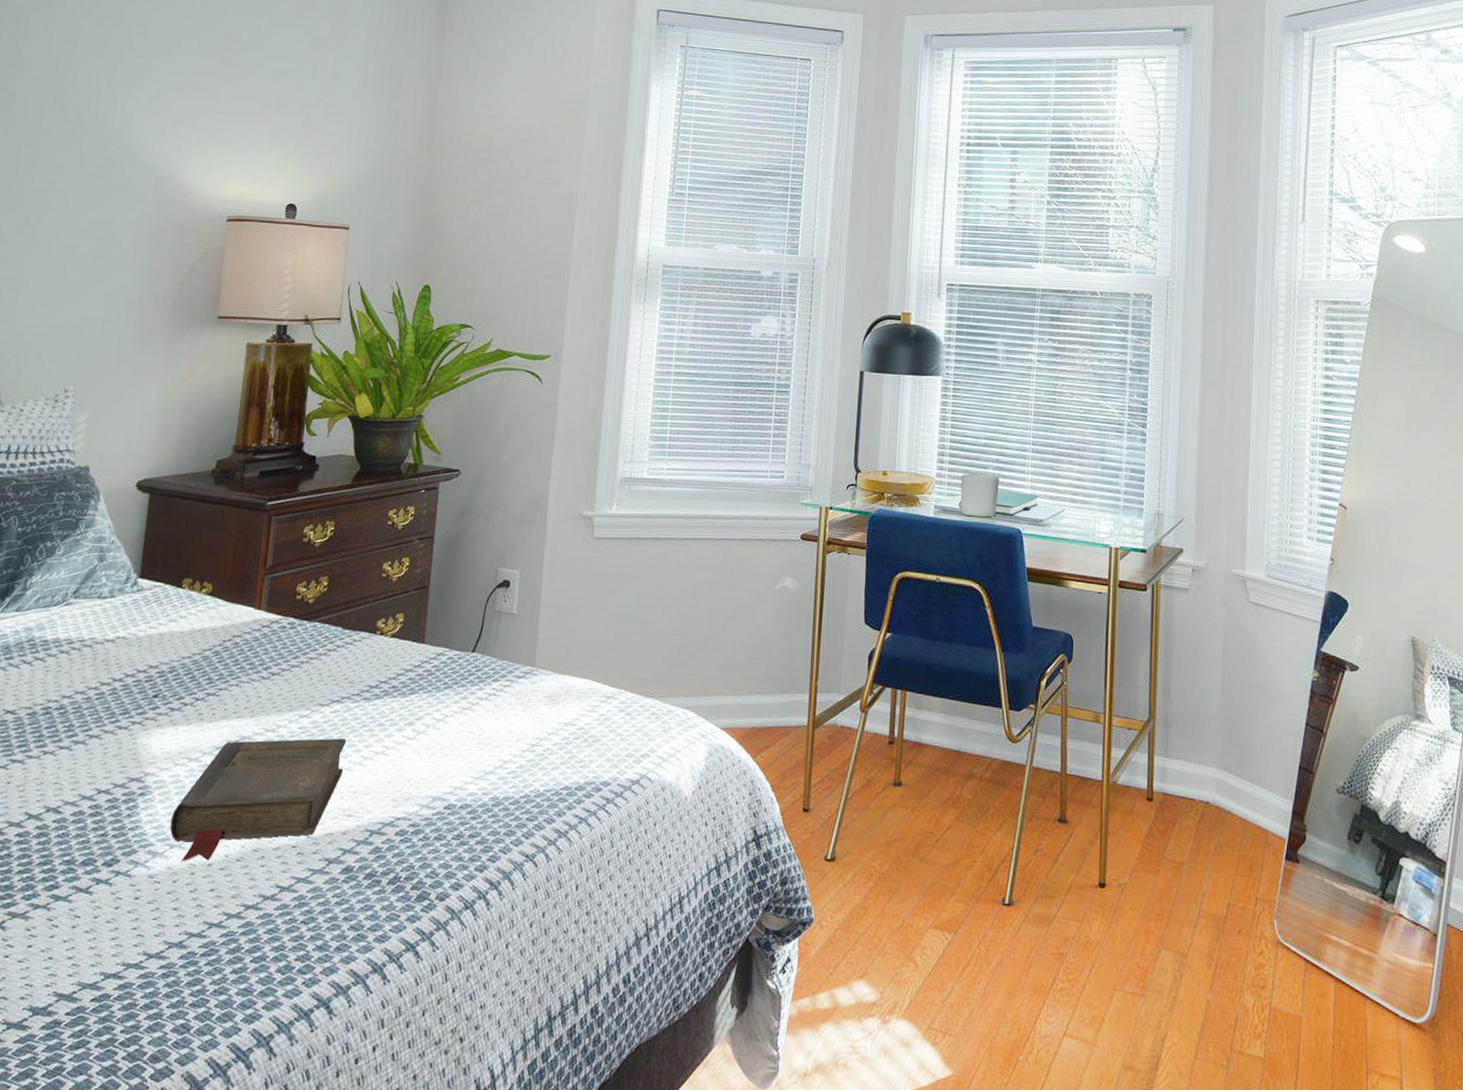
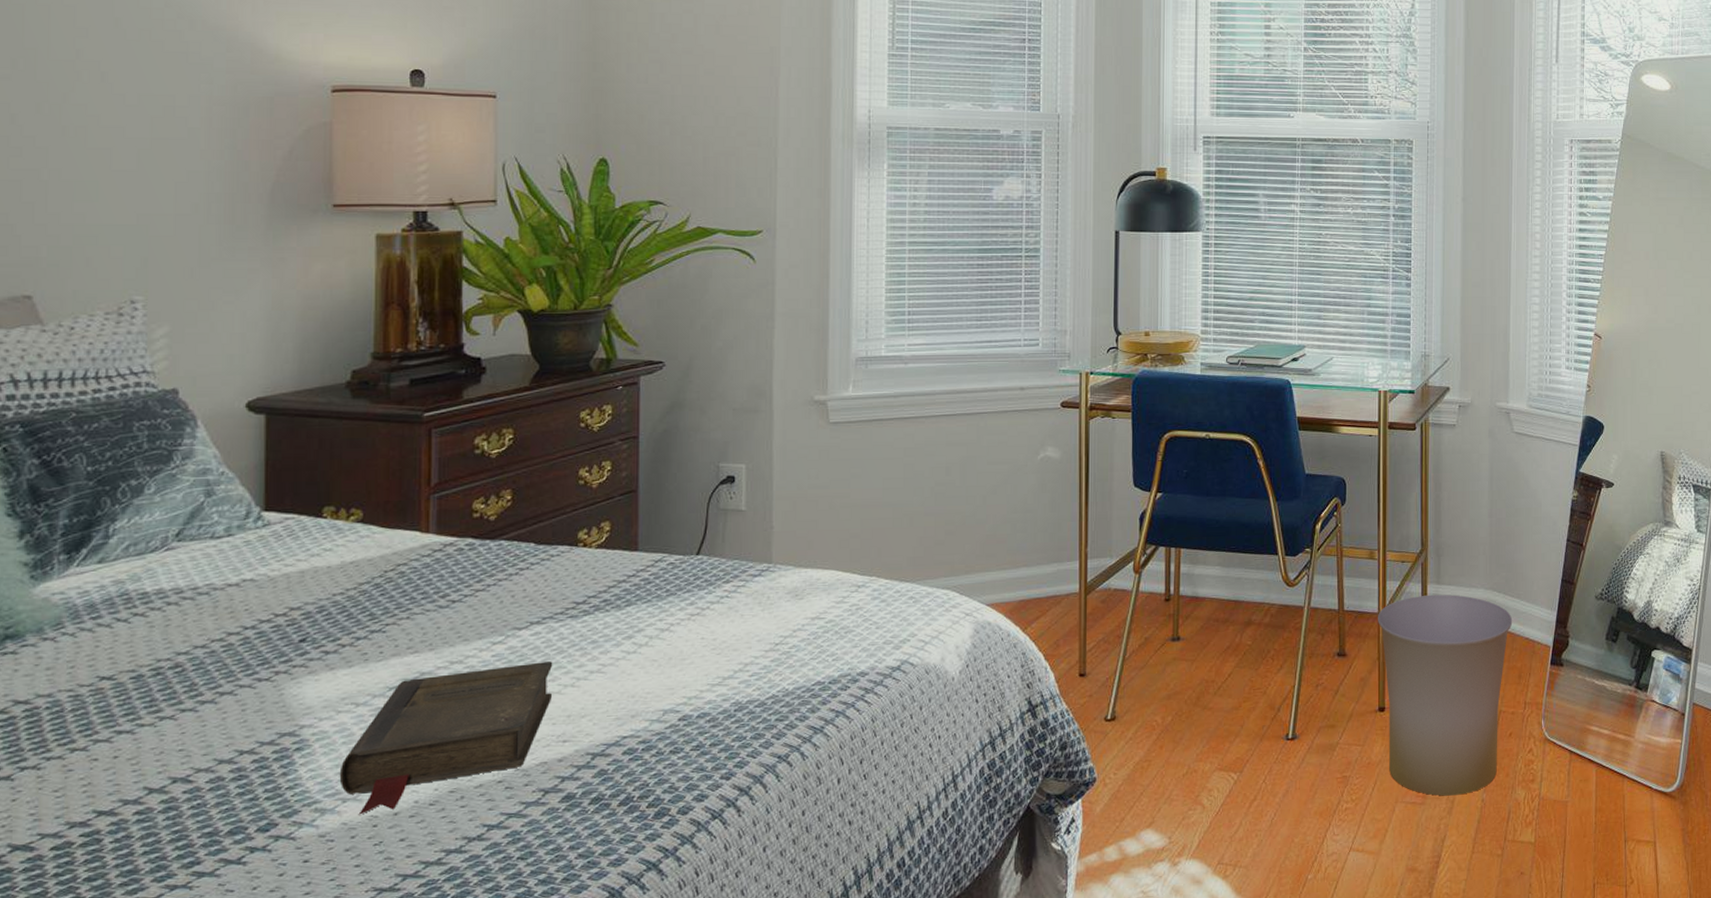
mug: present [960,474,999,518] -> none [1227,328,1266,371]
waste bin: none [1101,767,1245,992] -> present [1378,594,1513,796]

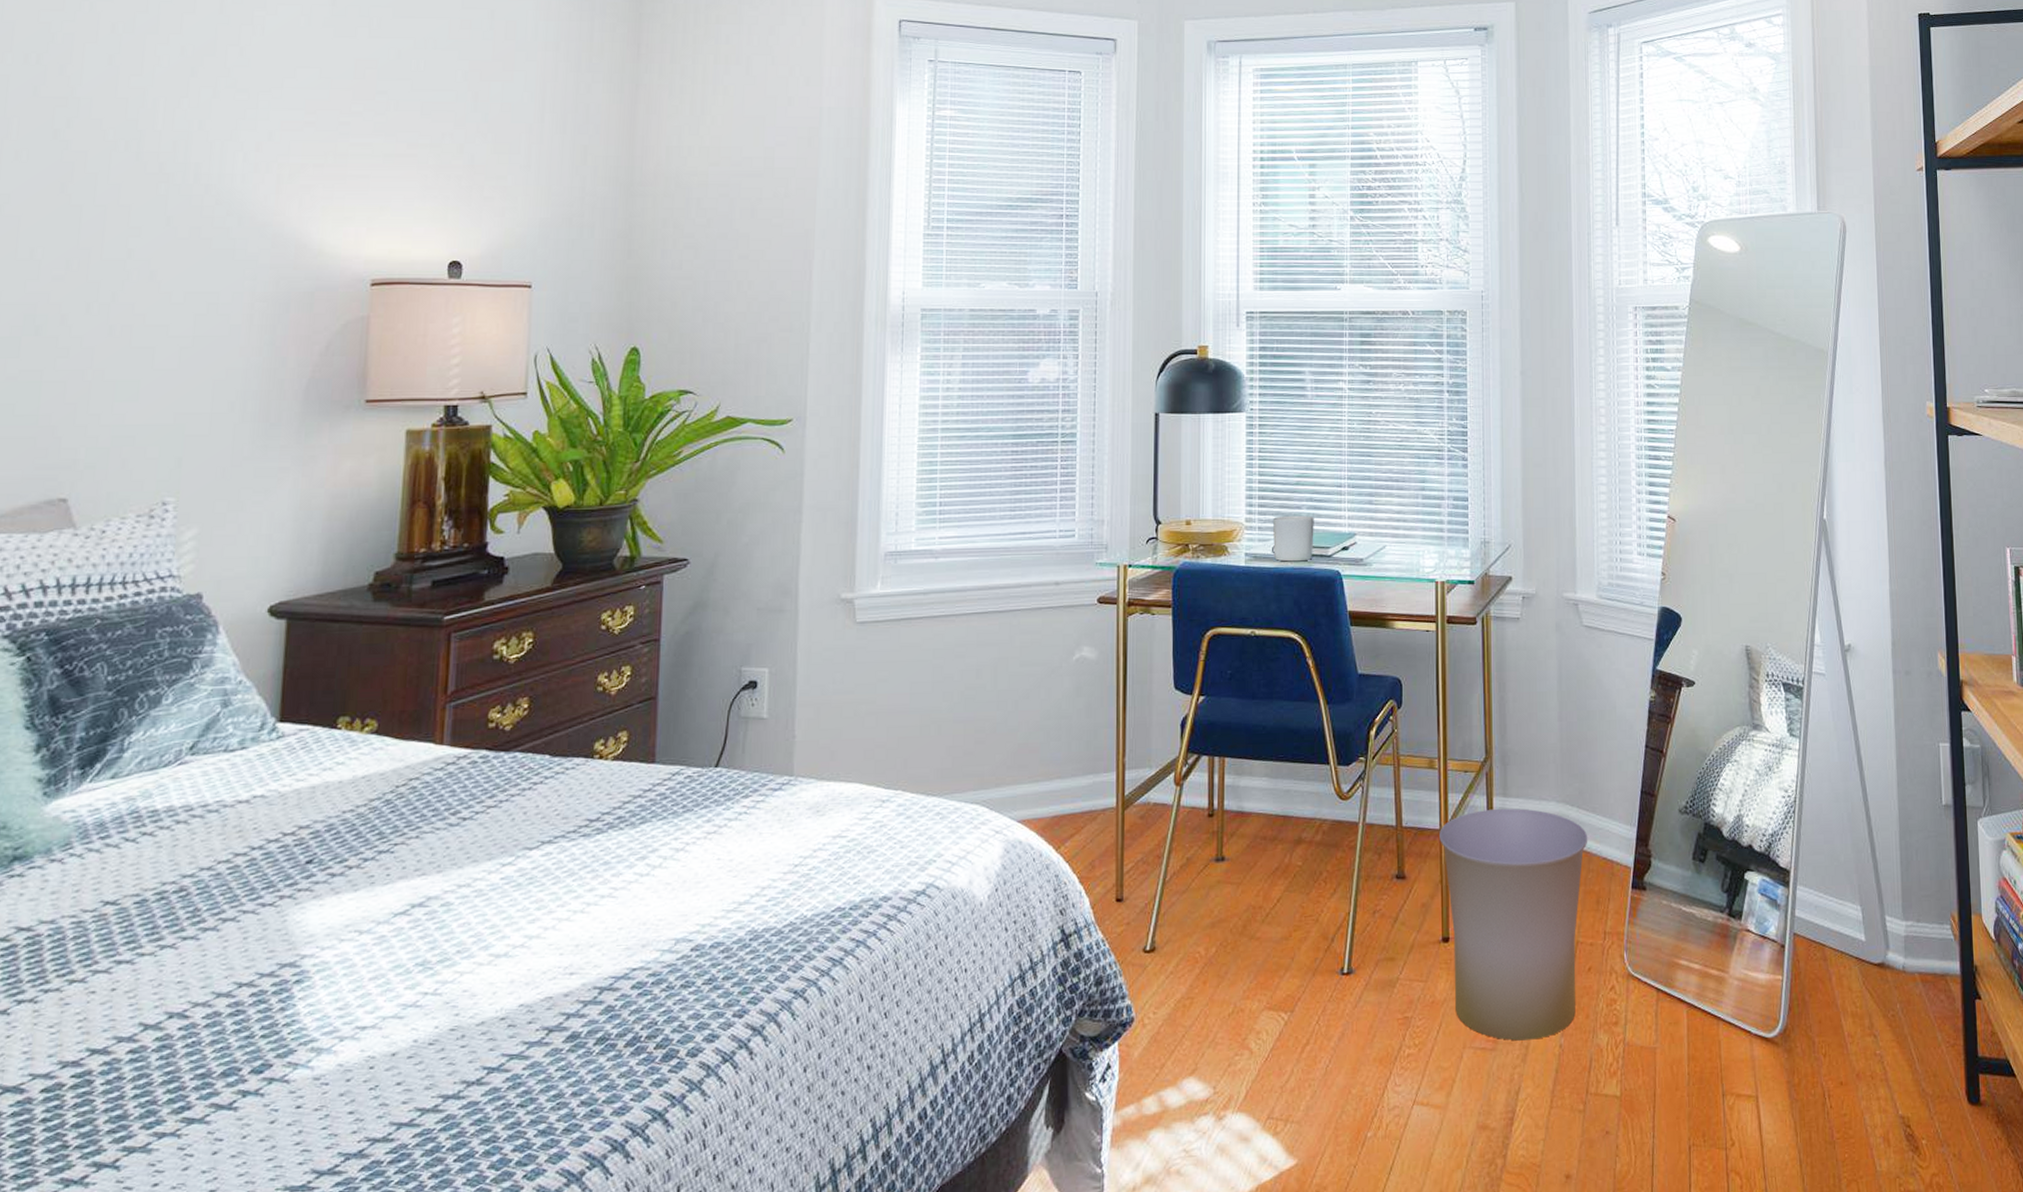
book: present [339,661,553,815] -> none [338,885,563,1055]
mug: none [1227,328,1266,371] -> present [1273,515,1314,562]

